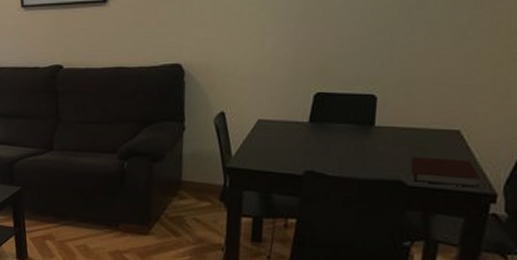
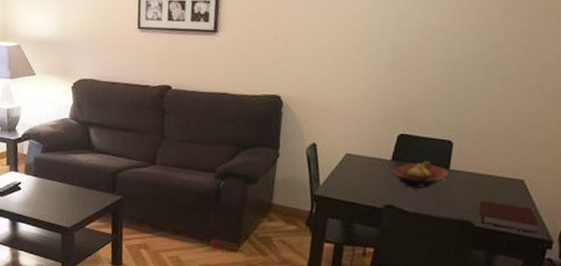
fruit bowl: none [310,119,375,151] -> present [392,161,449,189]

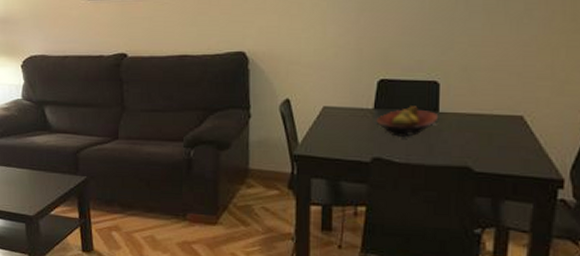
notebook: present [479,200,540,234] -> none [477,142,546,173]

